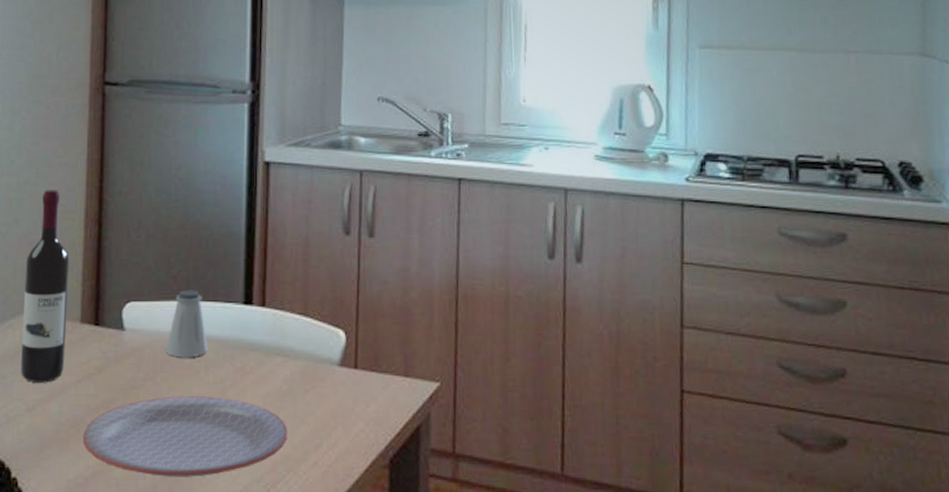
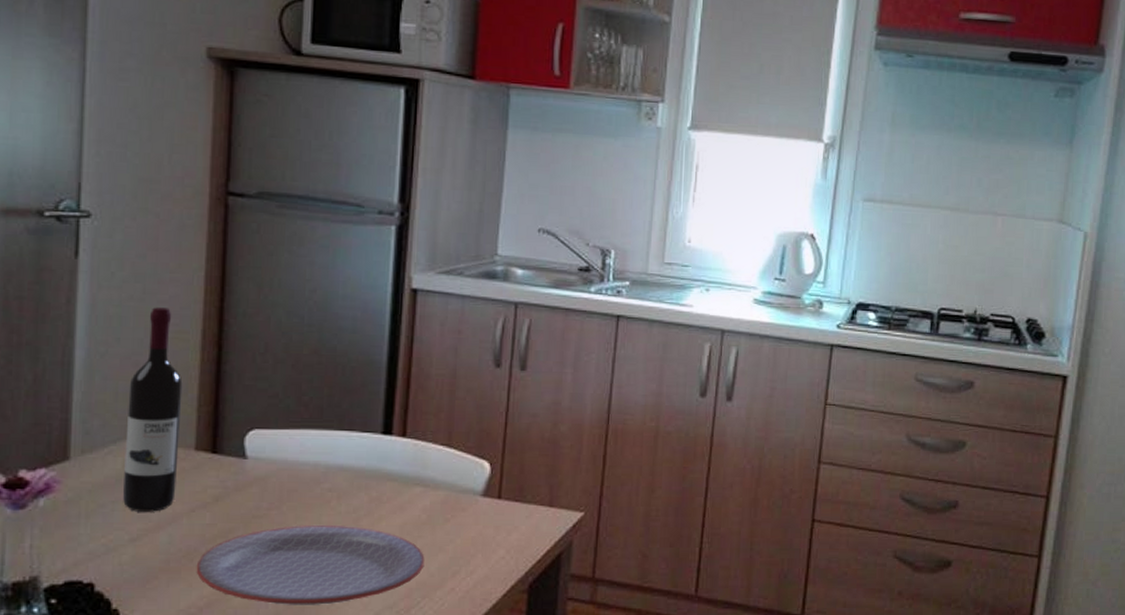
saltshaker: present [165,290,208,358] -> none [293,418,342,487]

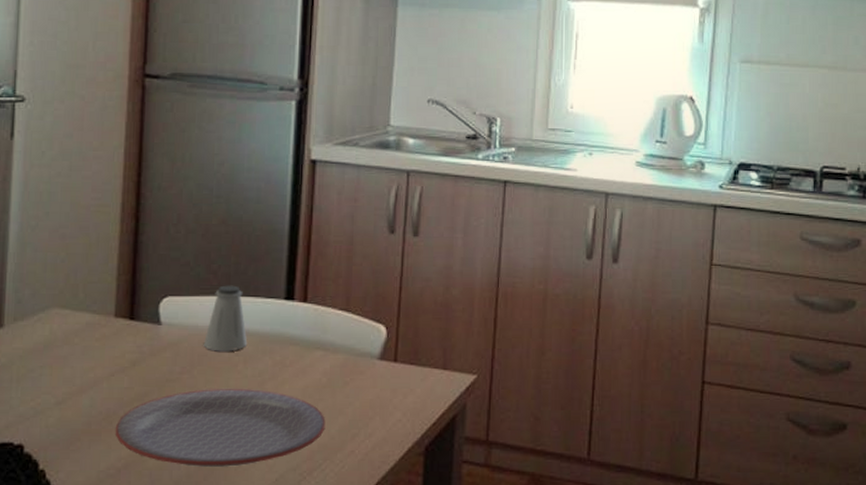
wine bottle: present [123,307,183,512] -> none [50,183,104,376]
saltshaker: none [293,418,342,487] -> present [203,285,248,352]

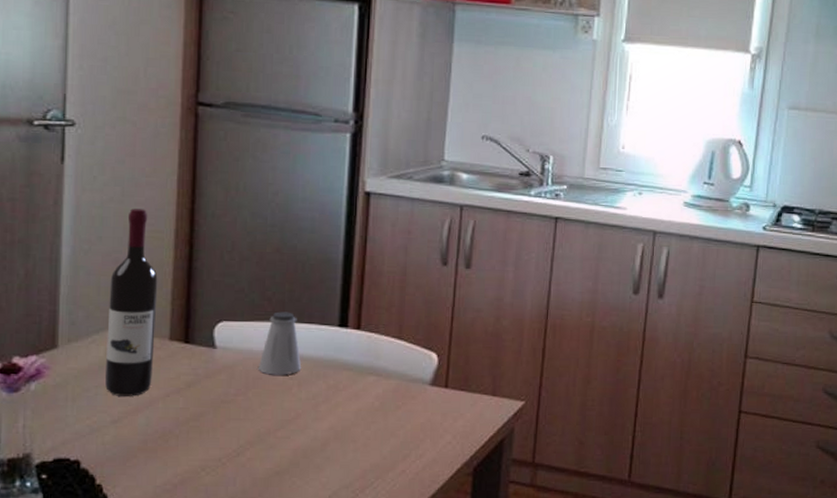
wine bottle: none [50,183,104,376] -> present [105,209,158,396]
plate: present [115,388,326,467] -> none [171,409,378,484]

